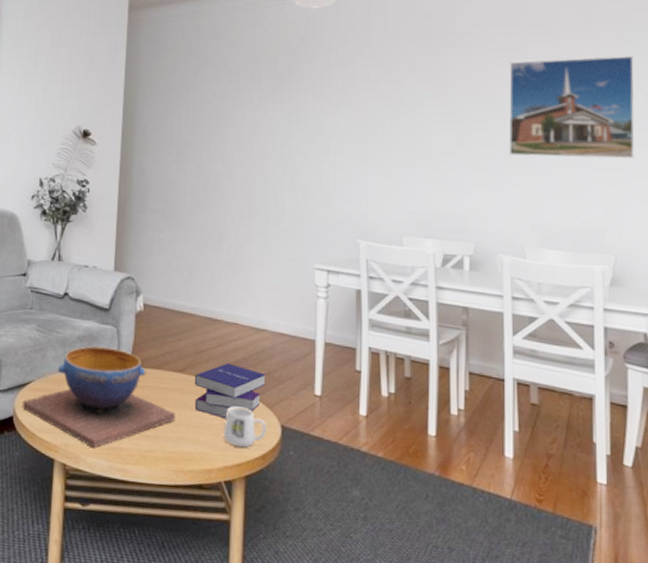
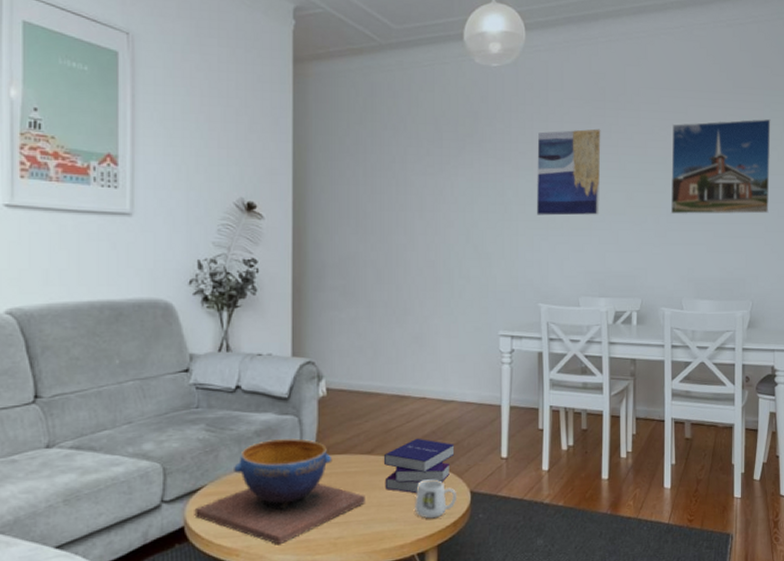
wall art: none [357,66,427,153] -> present [537,128,601,216]

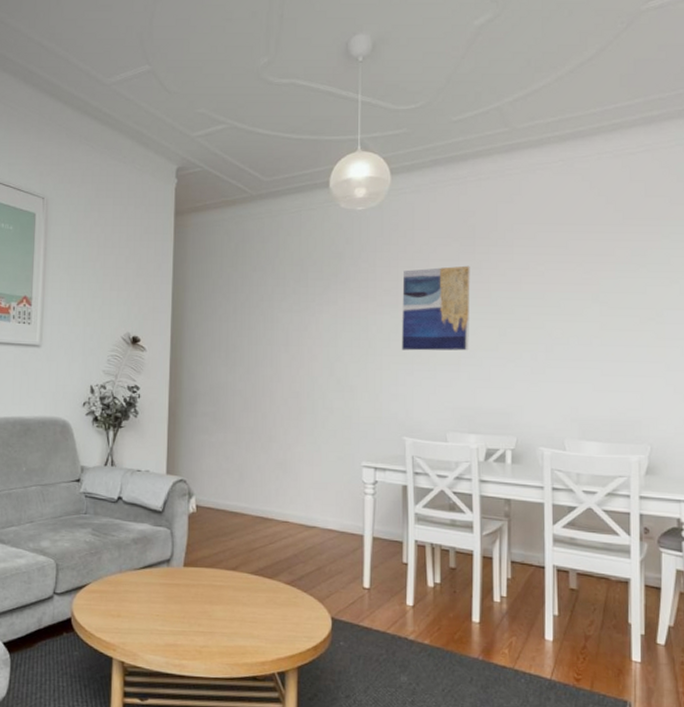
decorative bowl: present [194,438,365,545] -> none [80,548,229,646]
book: present [383,438,455,494] -> none [247,559,316,614]
mug: present [415,479,456,519] -> none [276,601,317,640]
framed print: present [670,119,771,215] -> none [549,251,671,352]

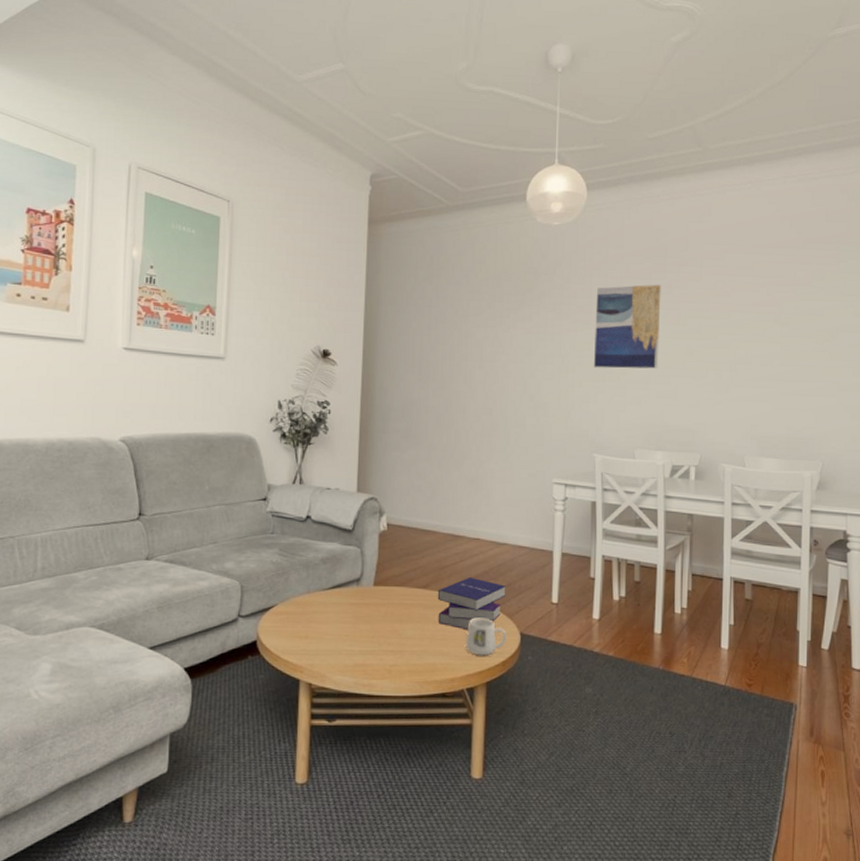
book: none [247,559,316,614] -> present [437,576,506,631]
mug: none [276,601,317,640] -> present [465,617,506,656]

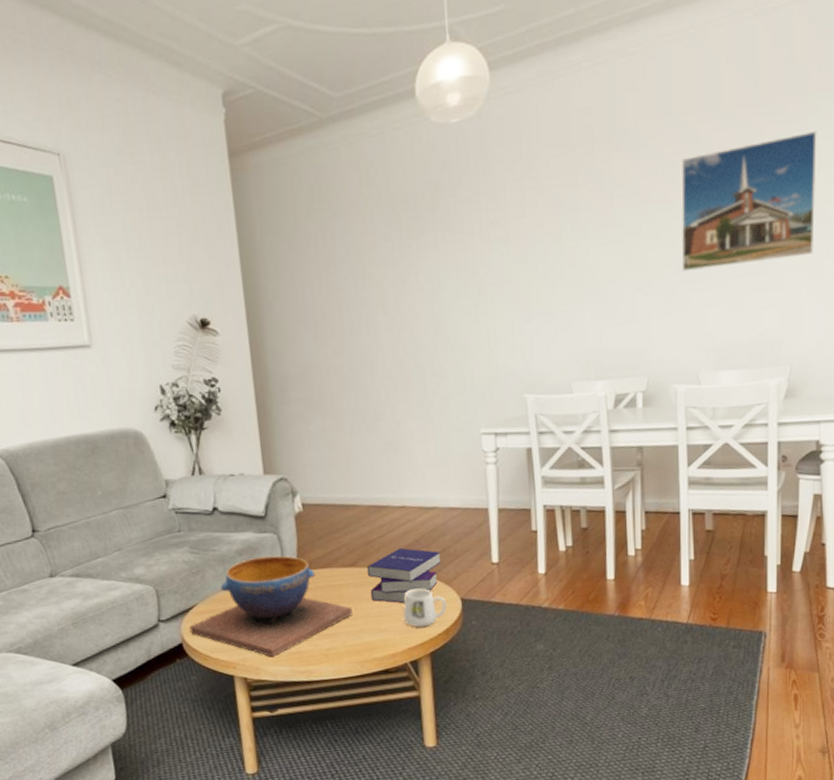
decorative bowl: none [266,568,419,667] -> present [189,555,352,658]
wall art: present [594,284,661,369] -> none [512,179,592,294]
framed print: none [733,274,846,372] -> present [681,131,817,271]

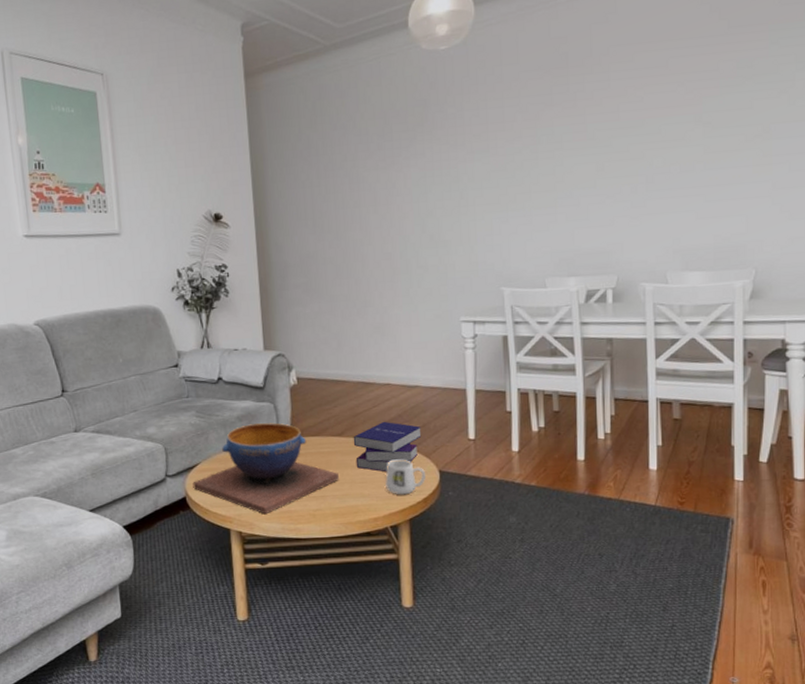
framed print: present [681,131,817,271] -> none [650,58,779,181]

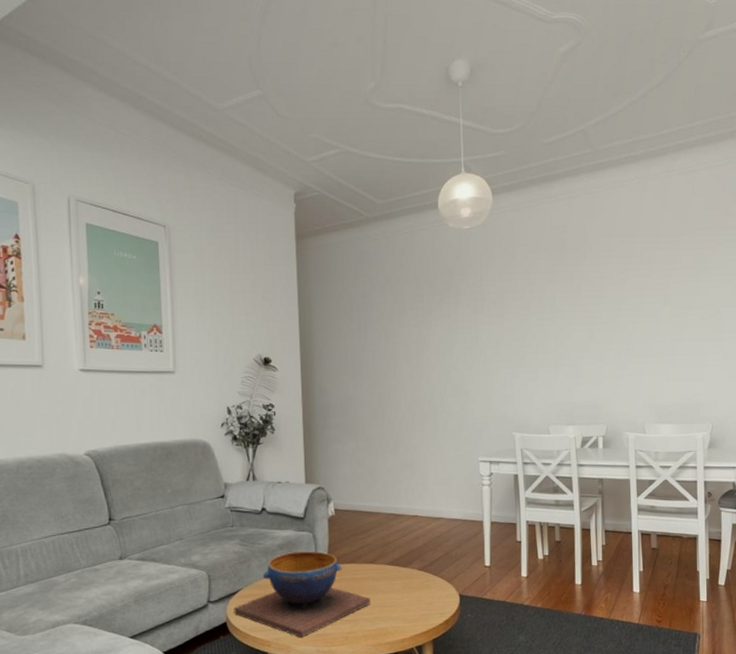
book: present [353,421,422,472] -> none [384,549,445,597]
mug: present [385,459,425,495] -> none [412,584,447,618]

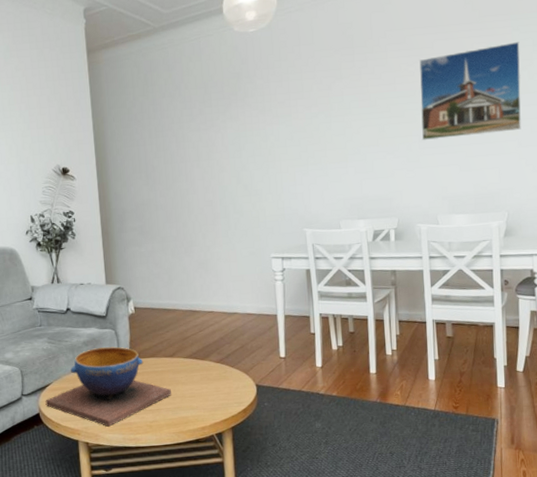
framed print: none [630,257,726,349] -> present [419,42,521,140]

